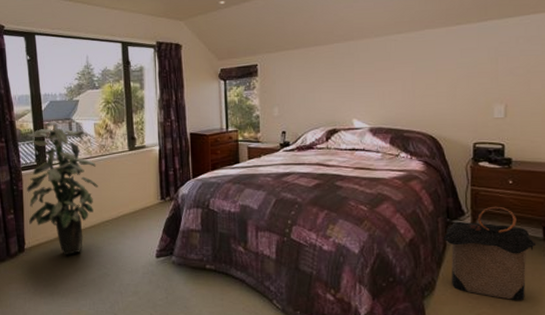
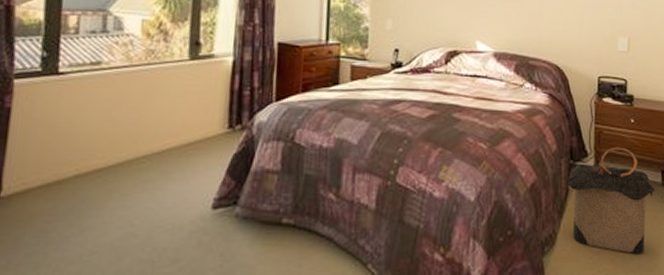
indoor plant: present [23,122,98,256] -> none [14,12,138,208]

